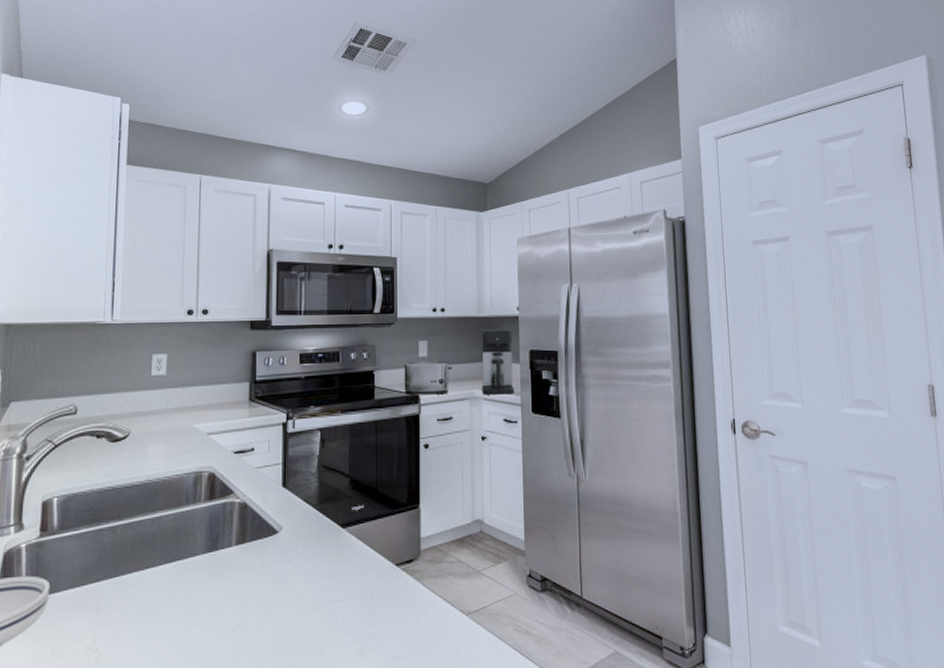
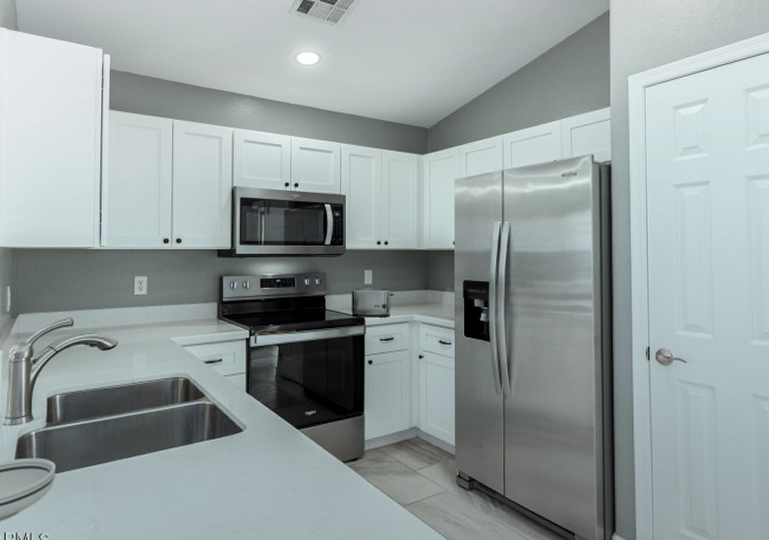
coffee maker: present [481,329,514,395] -> none [420,261,449,319]

